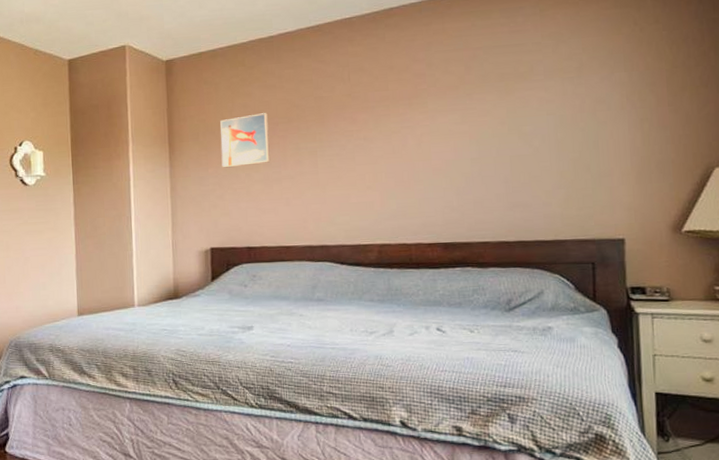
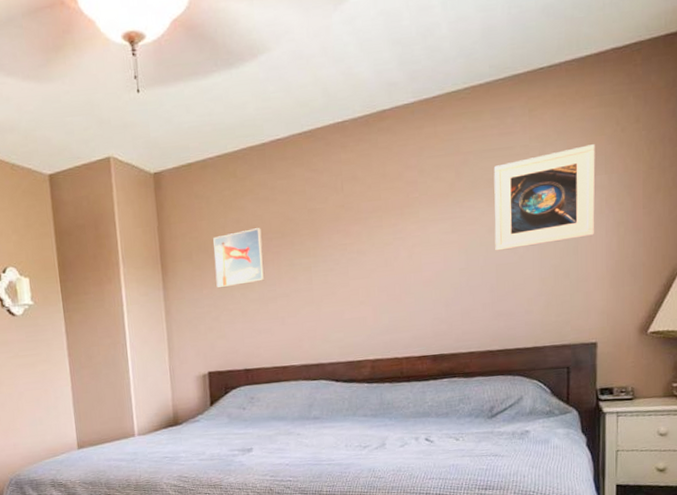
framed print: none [504,43,617,143] -> present [493,144,596,251]

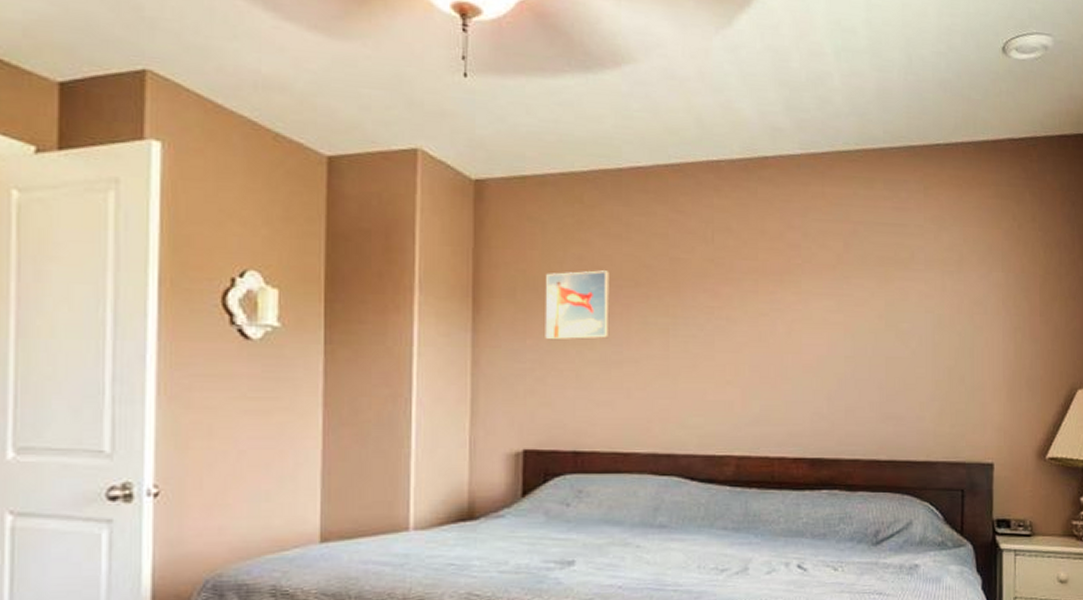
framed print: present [493,144,596,251] -> none [885,236,992,342]

